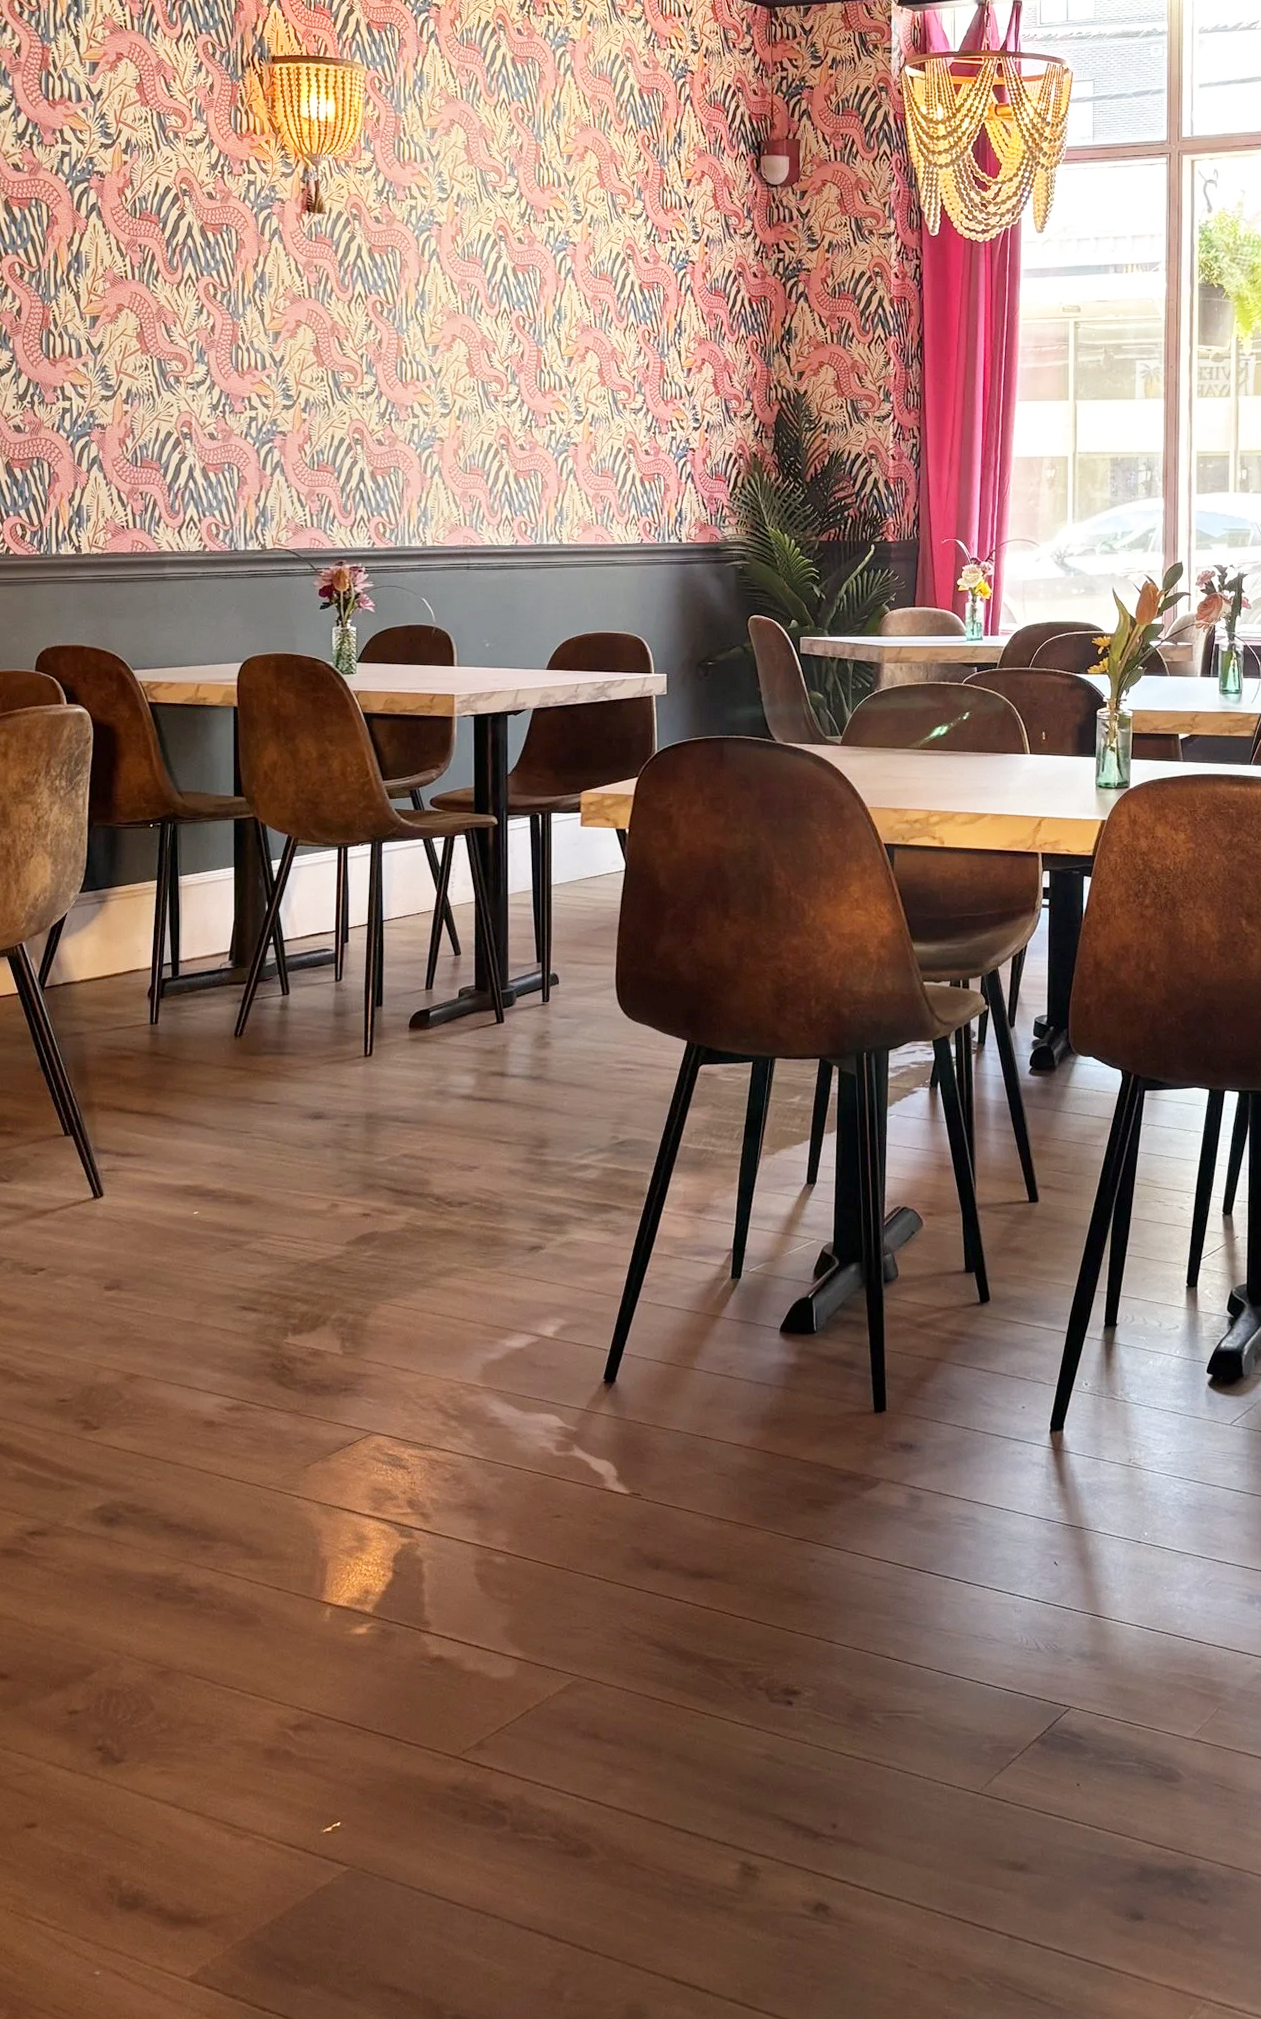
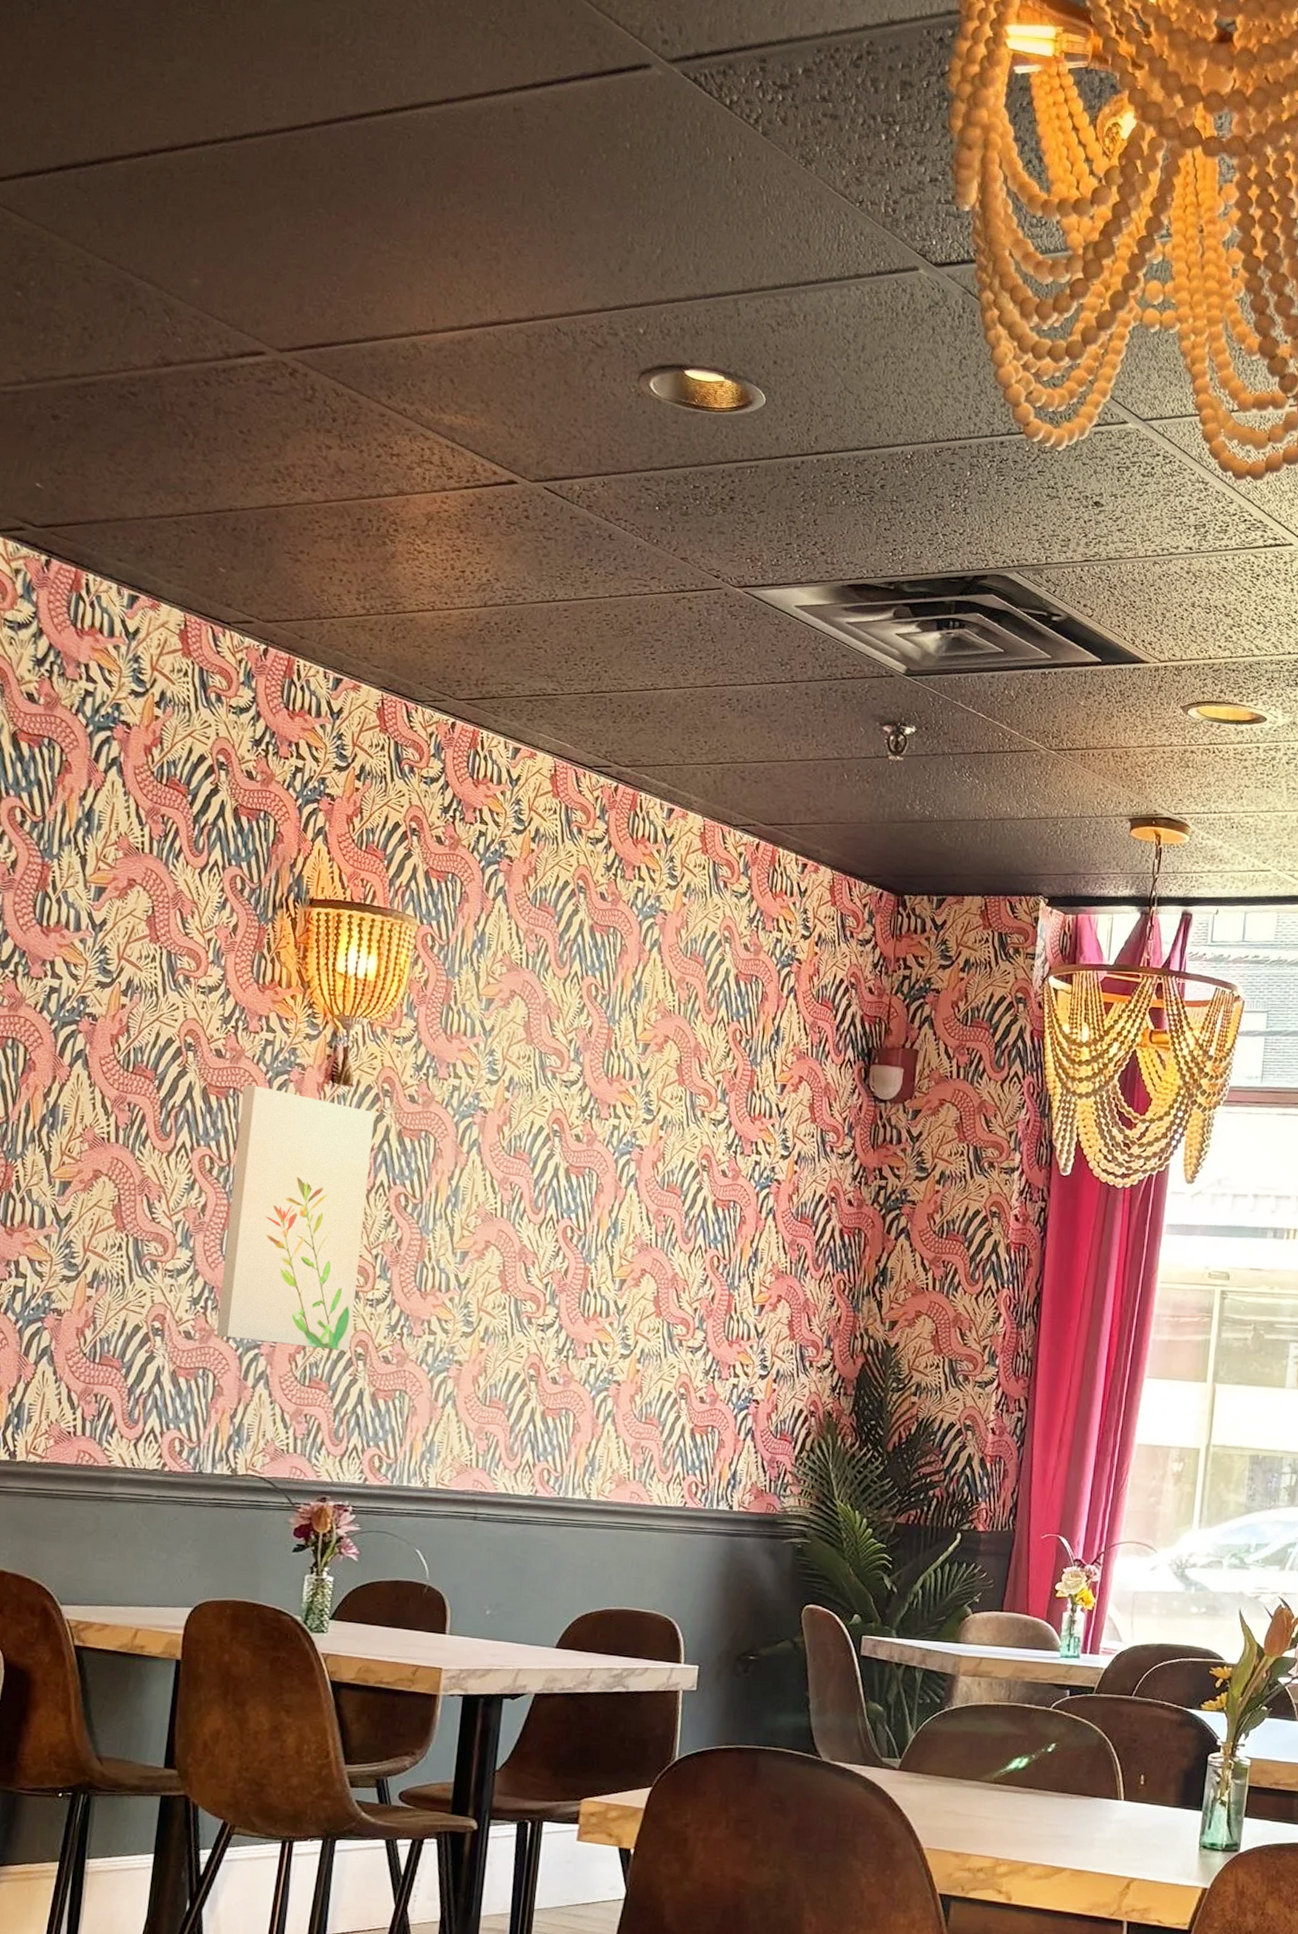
wall art: none [235,220,348,438] -> present [216,1084,375,1351]

